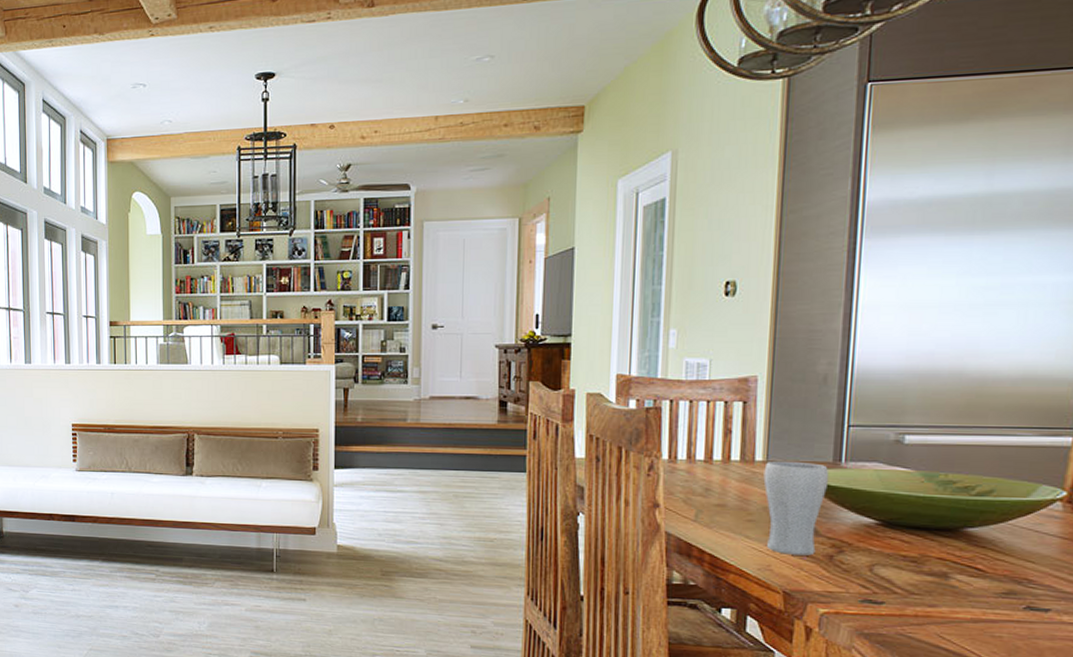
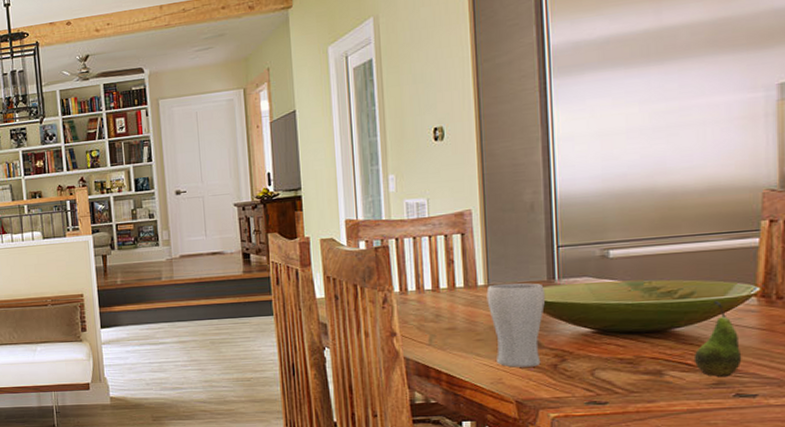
fruit: none [984,502,1039,587] -> present [693,301,742,378]

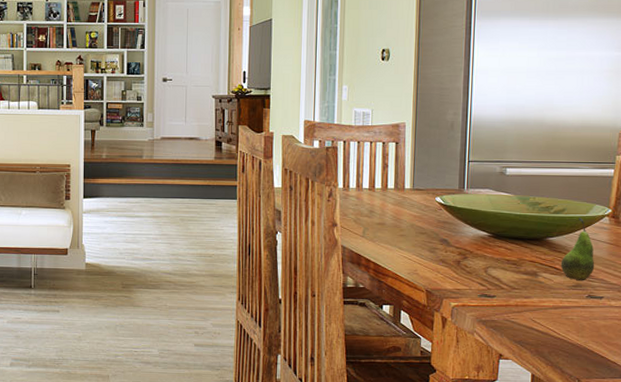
drinking glass: present [486,282,546,368] -> none [411,188,457,262]

